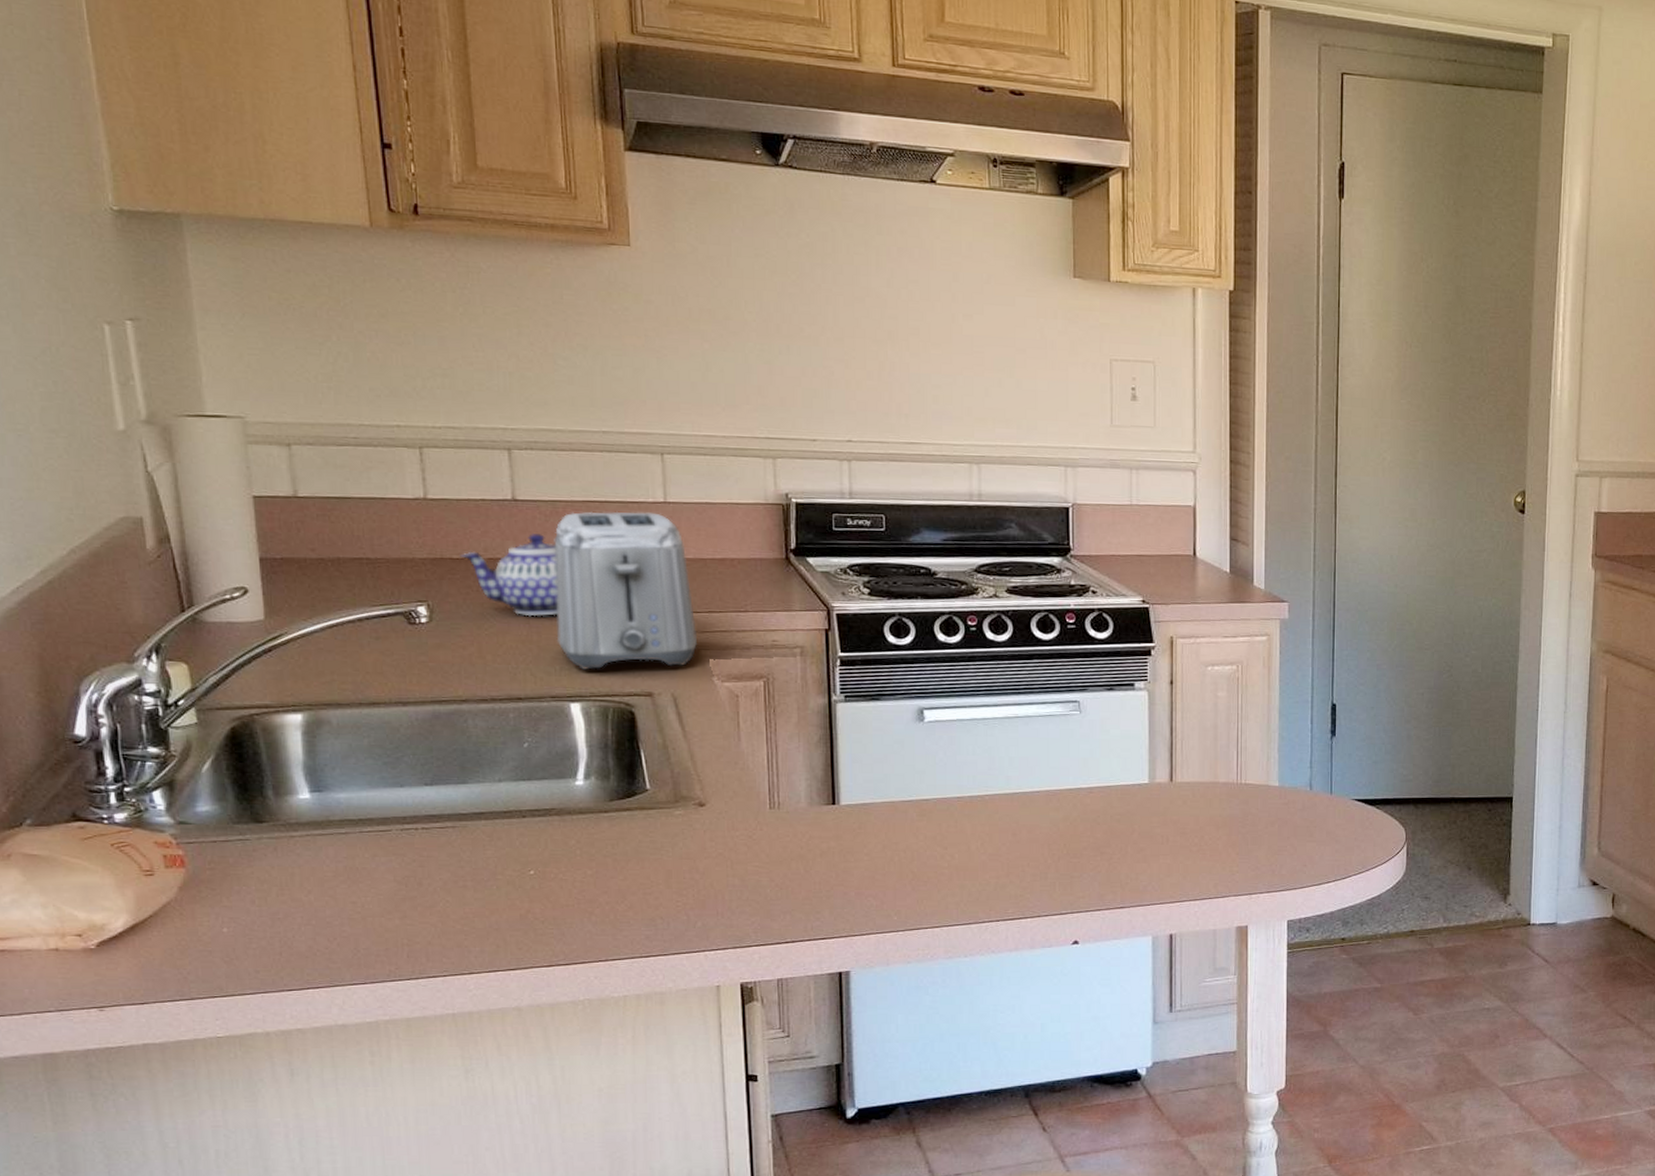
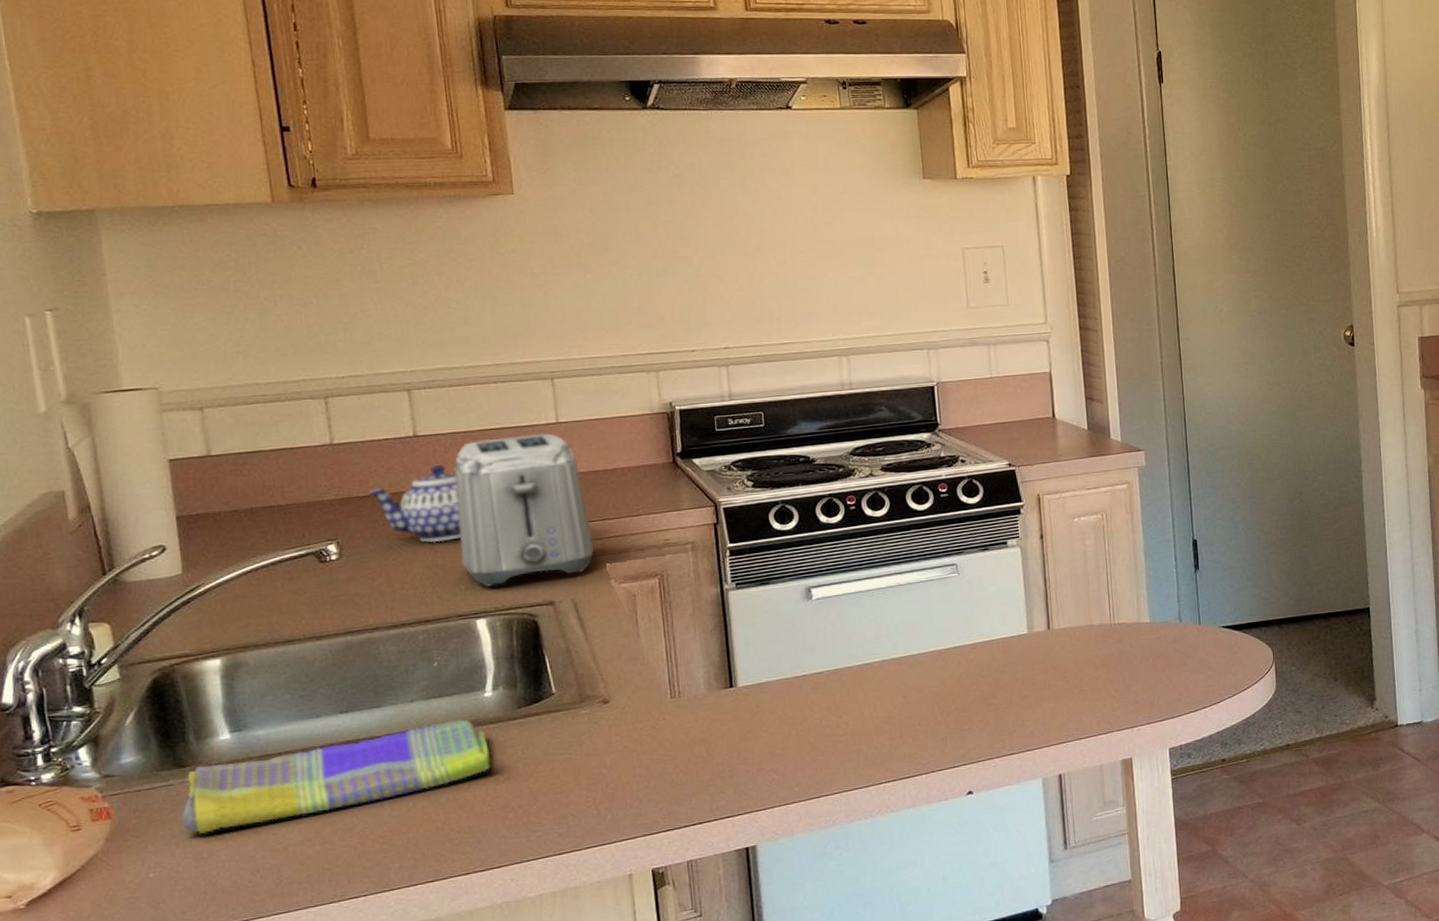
dish towel: none [258,806,580,893] -> present [182,719,492,834]

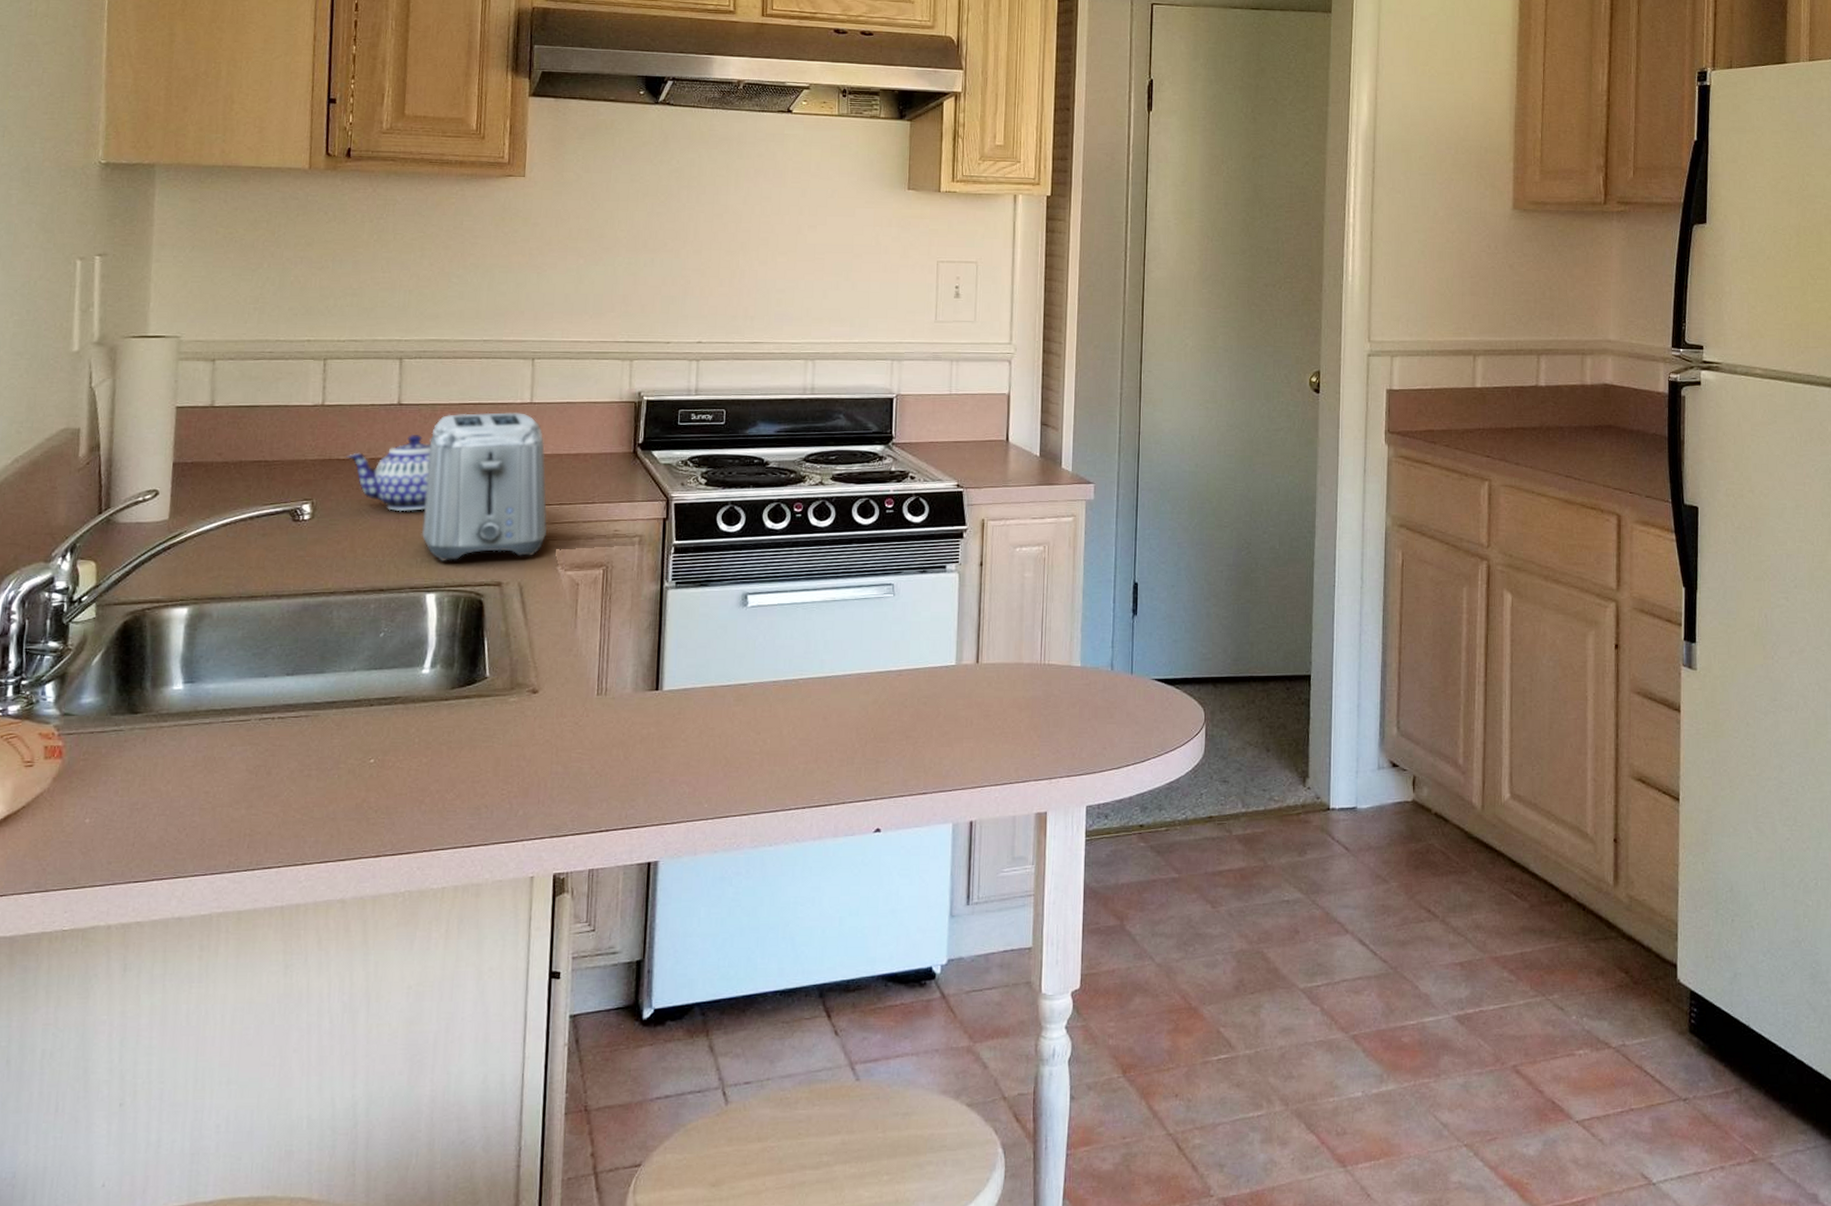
dish towel: present [182,719,492,834] -> none [125,694,418,784]

